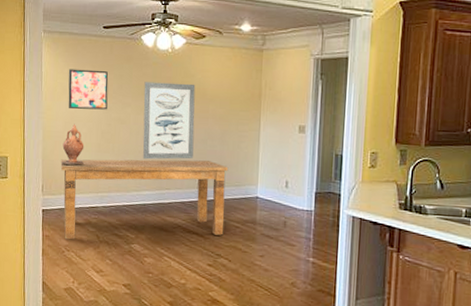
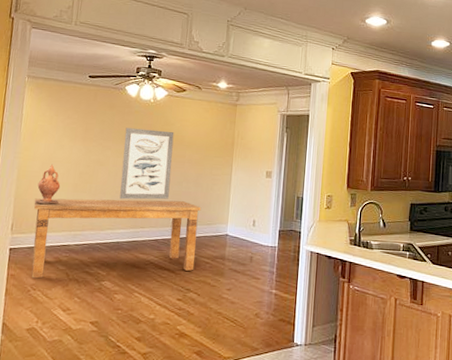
wall art: present [68,69,109,110] -> none [47,112,90,152]

